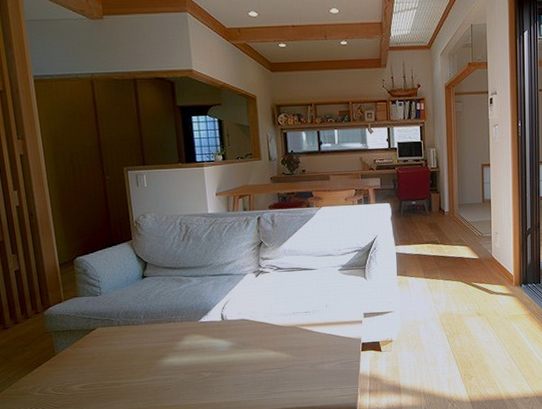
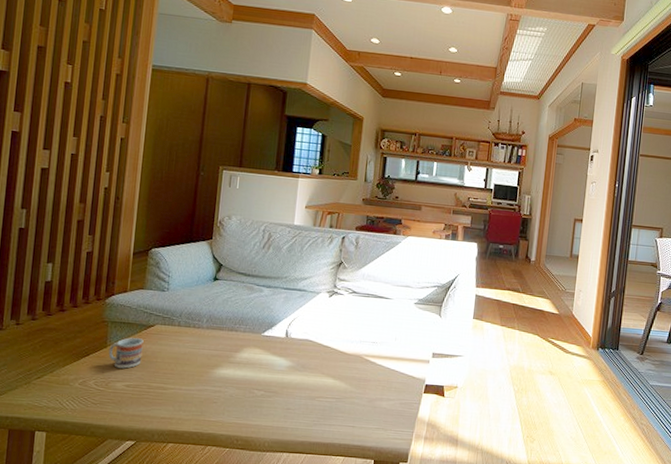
cup: none [57,342,91,373] -> present [108,337,144,369]

